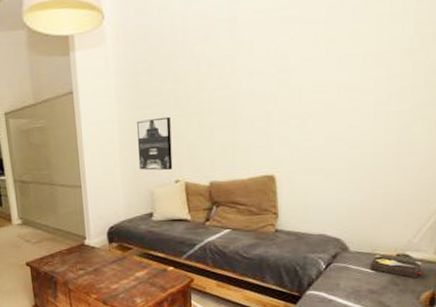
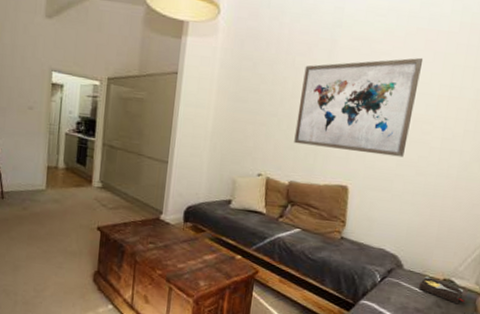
wall art: present [137,116,173,171] -> none [226,111,264,164]
wall art: none [206,15,340,141] -> present [294,57,423,158]

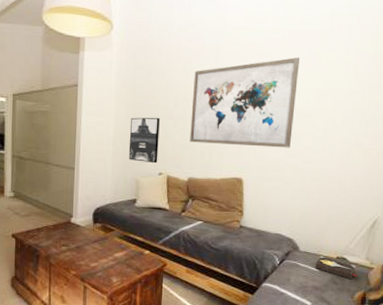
wall art: none [226,111,264,164] -> present [128,117,160,164]

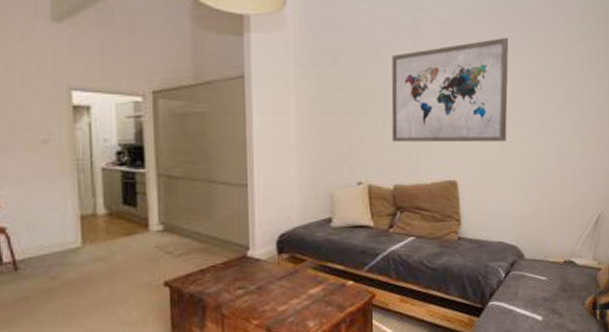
wall art: present [128,117,160,164] -> none [317,113,355,171]
hardback book: present [315,256,358,280] -> none [543,261,587,285]

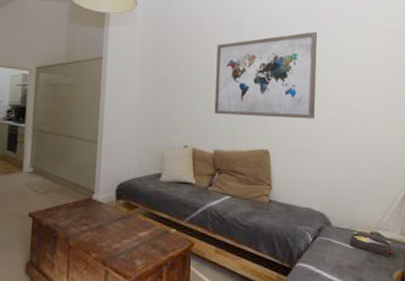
hardback book: none [543,261,587,285] -> present [350,231,394,257]

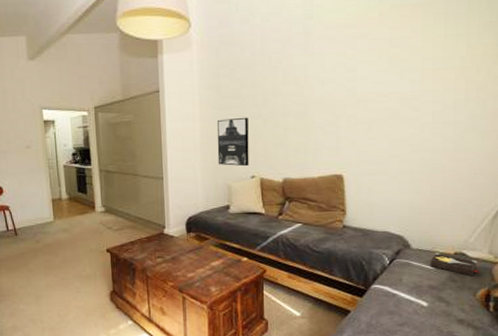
wall art: none [153,89,184,136] -> present [217,117,249,167]
wall art: present [214,31,318,119] -> none [281,34,402,141]

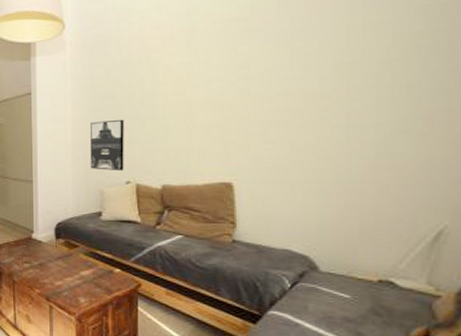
hardback book: present [430,252,480,276] -> none [345,278,415,311]

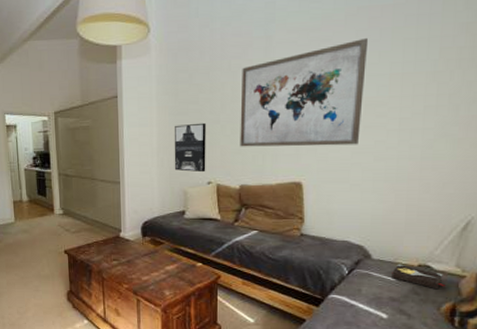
wall art: none [161,25,306,145] -> present [240,37,369,147]
hardback book: none [345,278,415,311] -> present [392,264,446,290]

